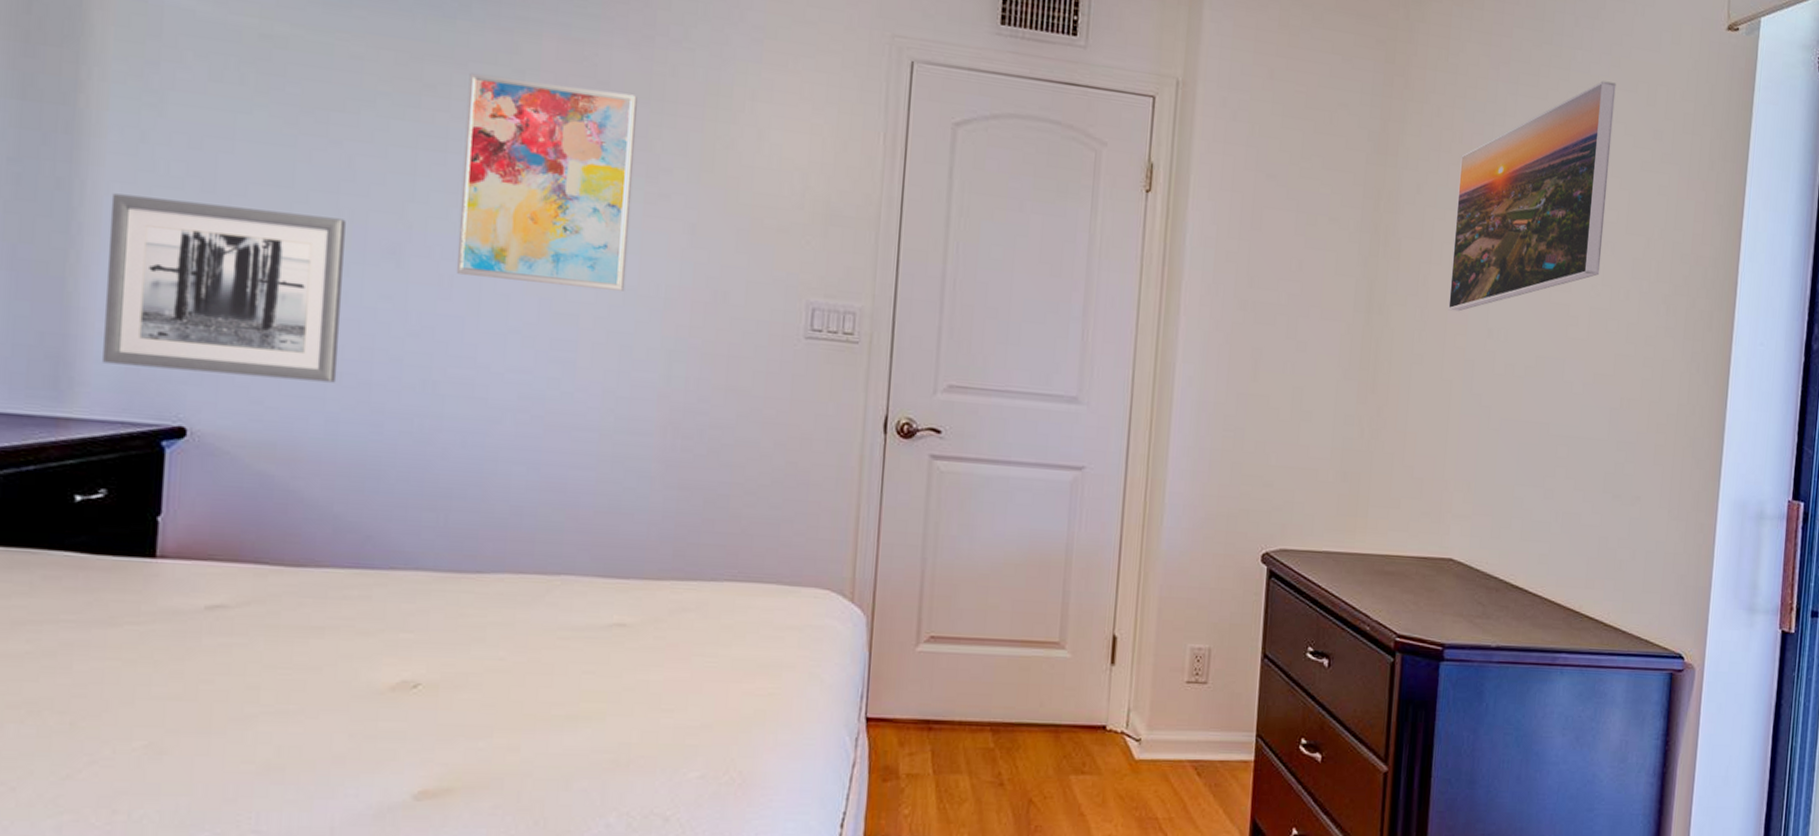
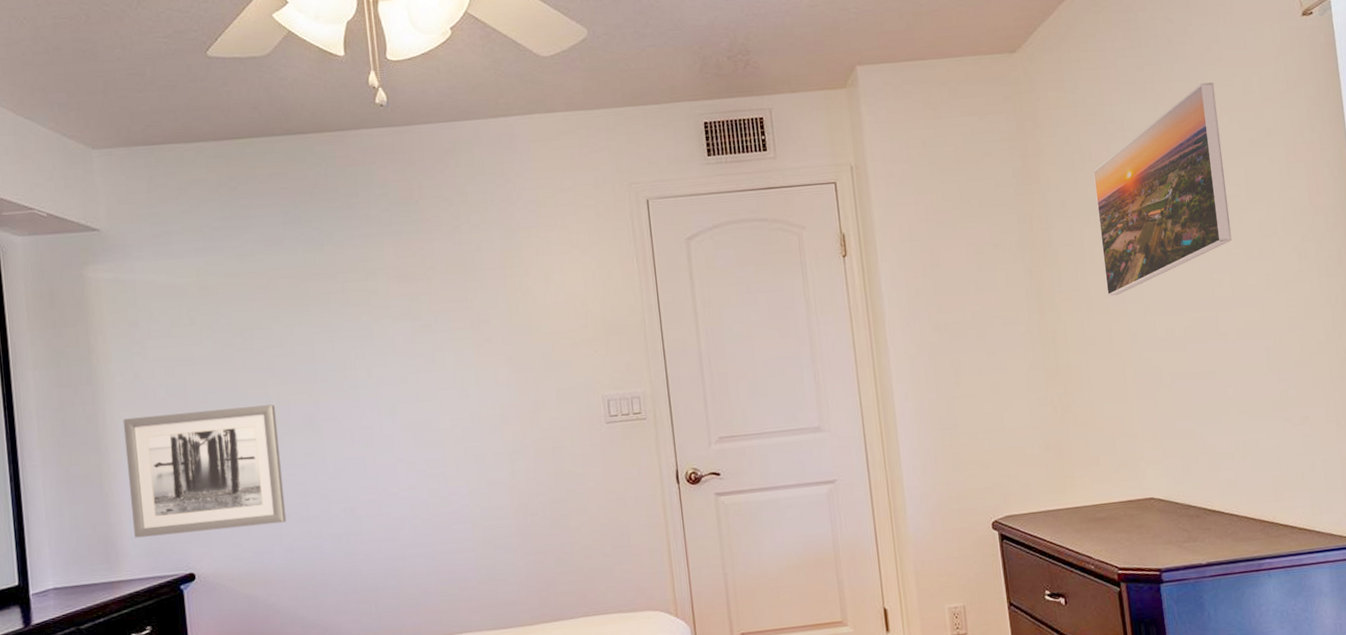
wall art: present [456,72,639,291] -> none [339,271,472,428]

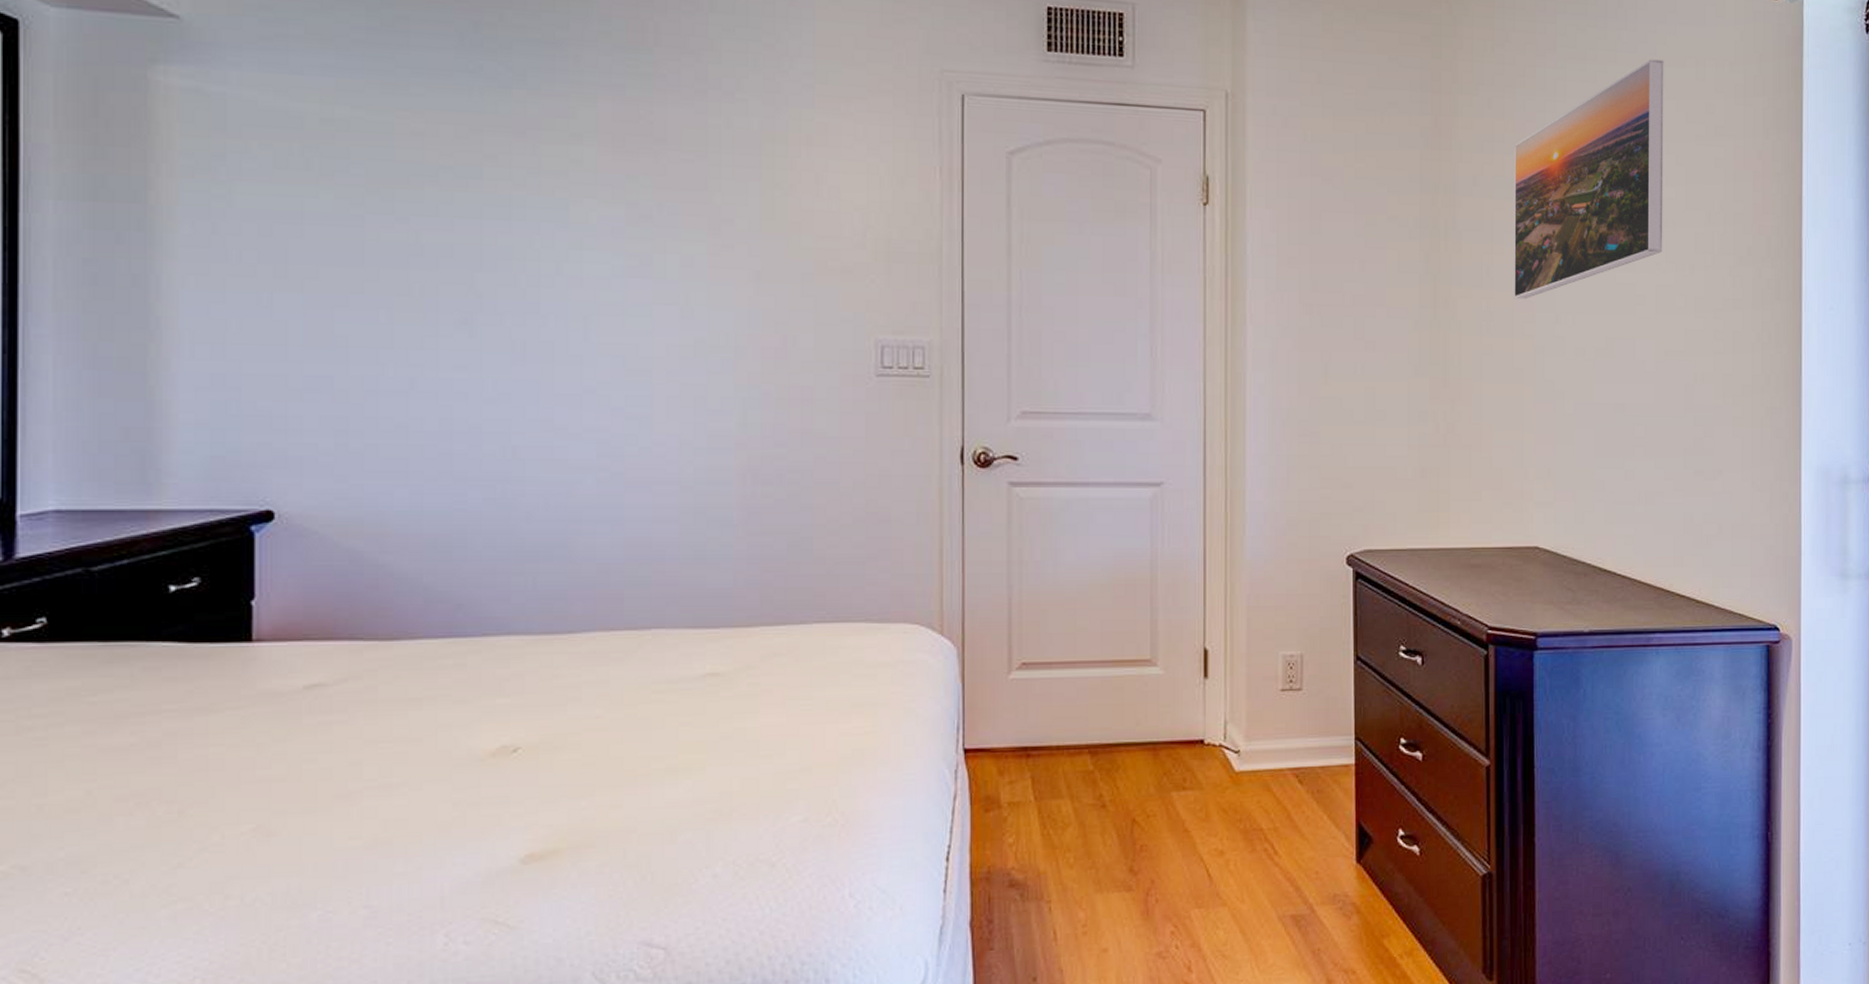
wall art: present [122,404,287,538] -> none [186,286,418,456]

